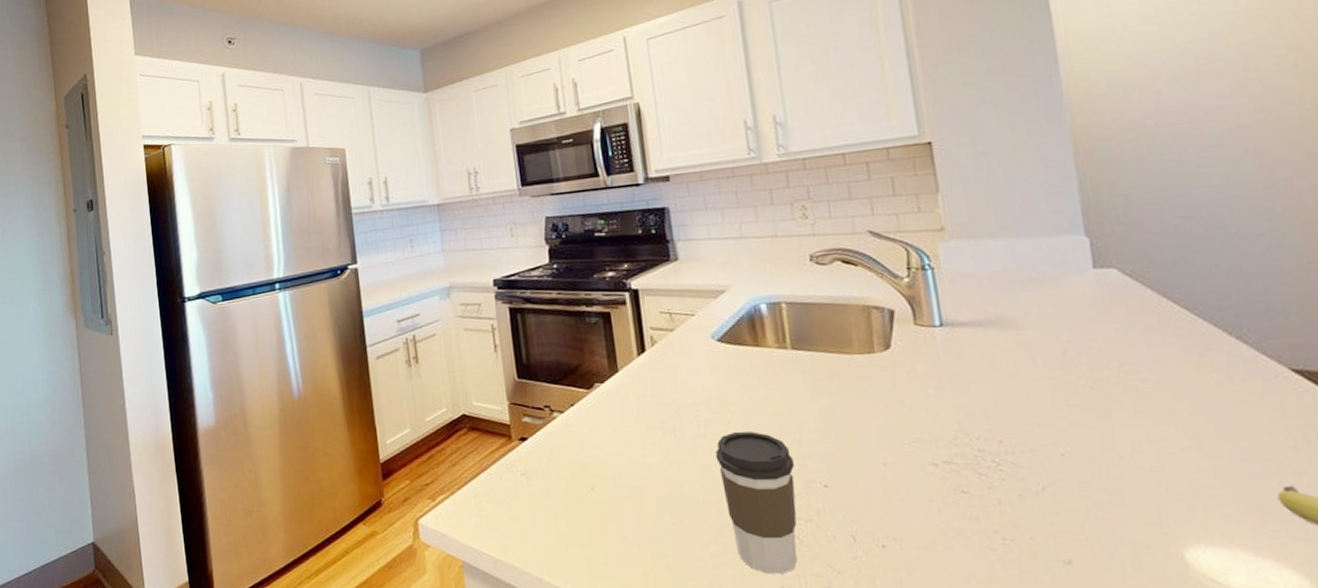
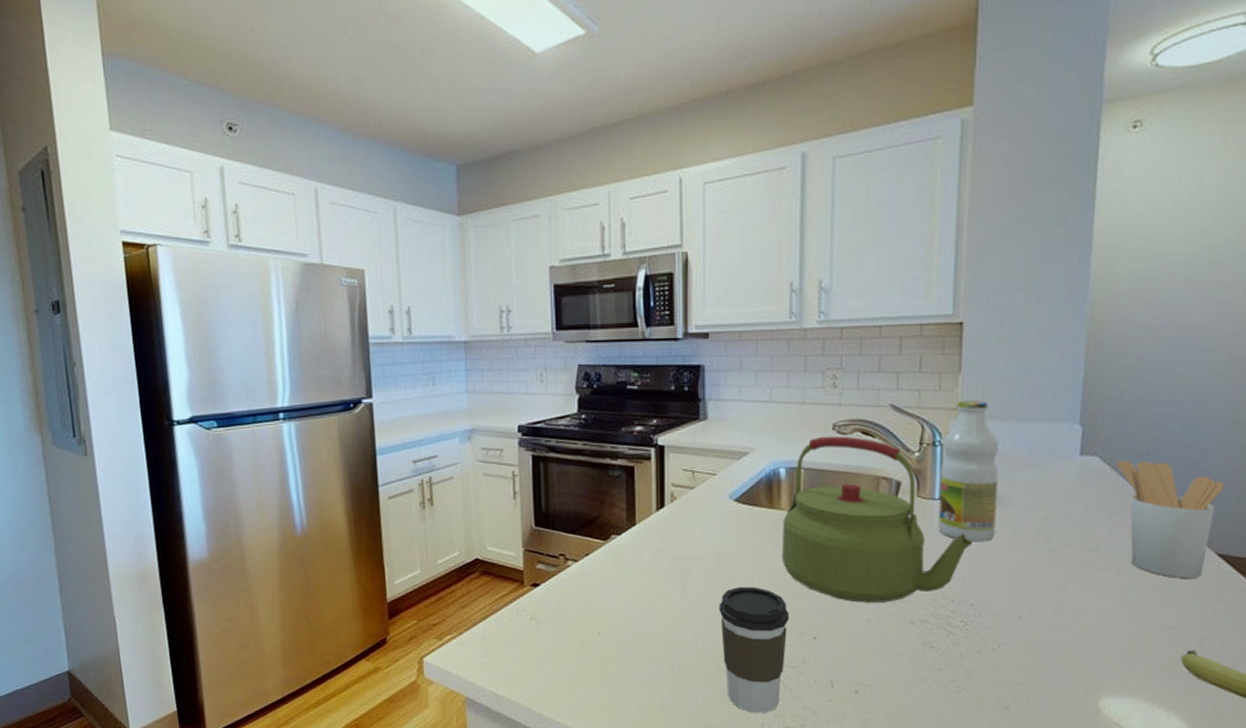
kettle: none [771,266,988,444] -> present [781,436,972,603]
bottle: none [932,218,1013,371] -> present [938,400,999,542]
utensil holder: none [1139,269,1280,400] -> present [1116,460,1225,578]

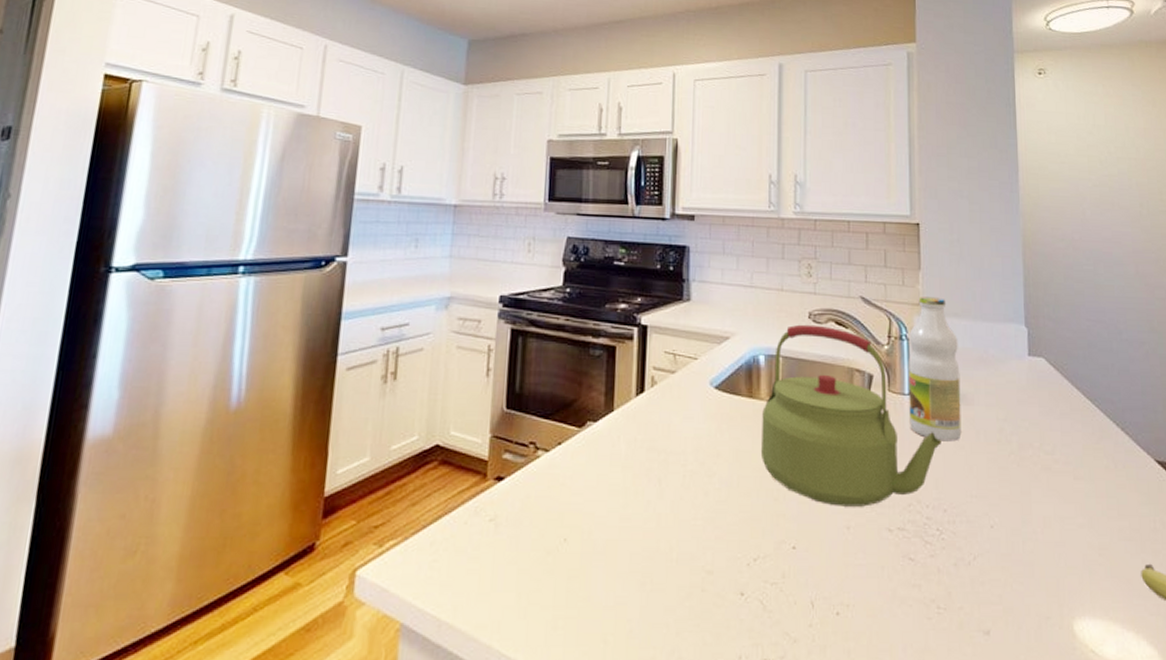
coffee cup: present [719,586,789,713] -> none [696,484,768,642]
utensil holder: present [1116,460,1225,578] -> none [1060,363,1152,485]

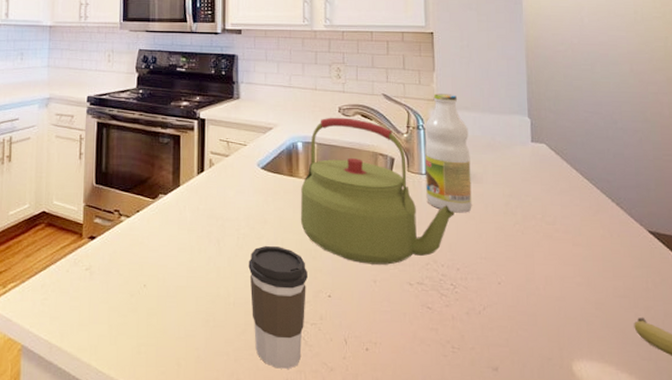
coffee cup: none [696,484,768,642] -> present [248,245,307,369]

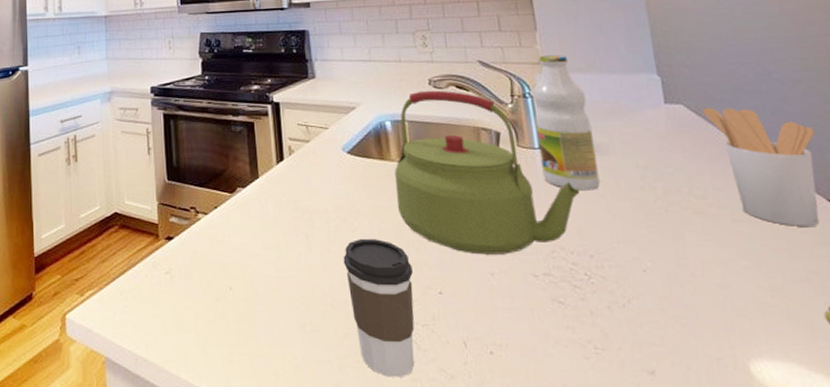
utensil holder: none [560,148,645,252] -> present [702,107,820,226]

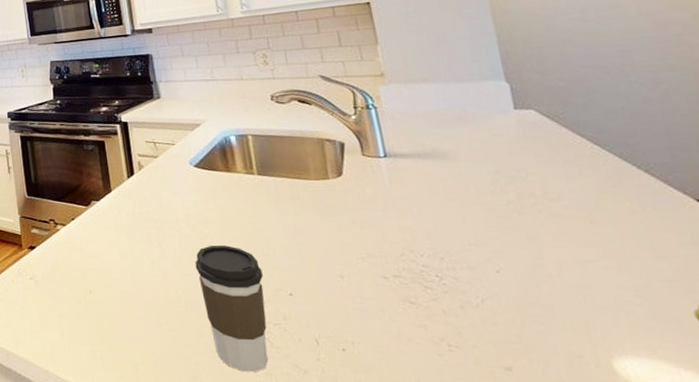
kettle: present [394,90,580,255] -> none [241,105,428,259]
bottle: present [532,55,600,191] -> none [375,66,449,196]
utensil holder: present [702,107,820,226] -> none [555,111,687,226]

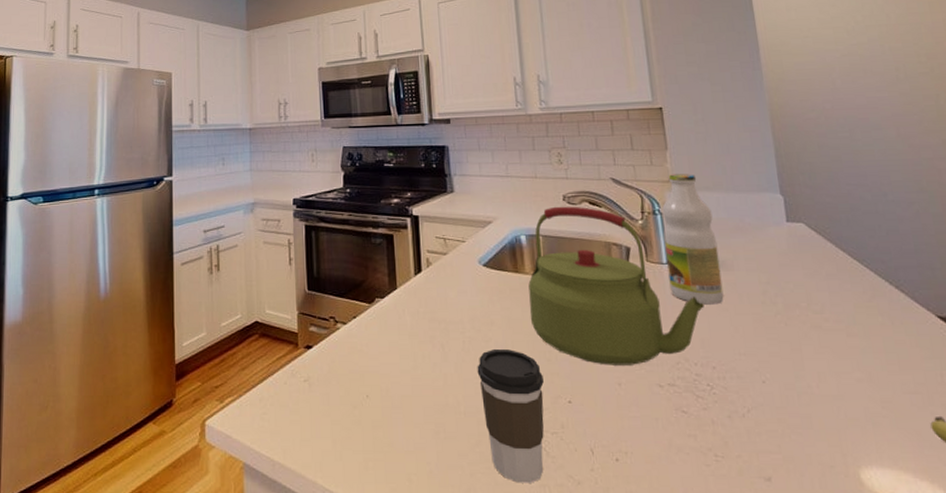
kettle: none [241,105,428,259] -> present [528,206,704,365]
bottle: none [375,66,449,196] -> present [661,173,724,305]

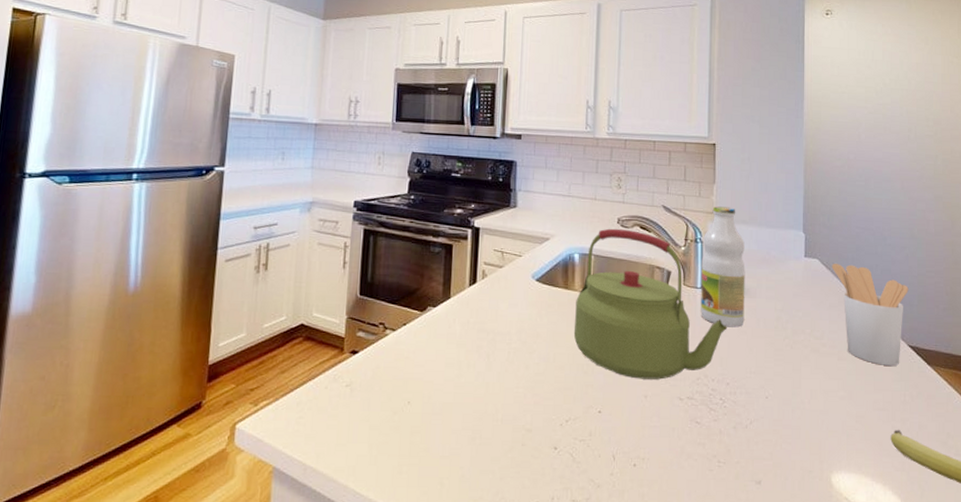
coffee cup: present [477,348,544,483] -> none [518,360,579,486]
utensil holder: none [822,227,929,341] -> present [831,264,909,366]

